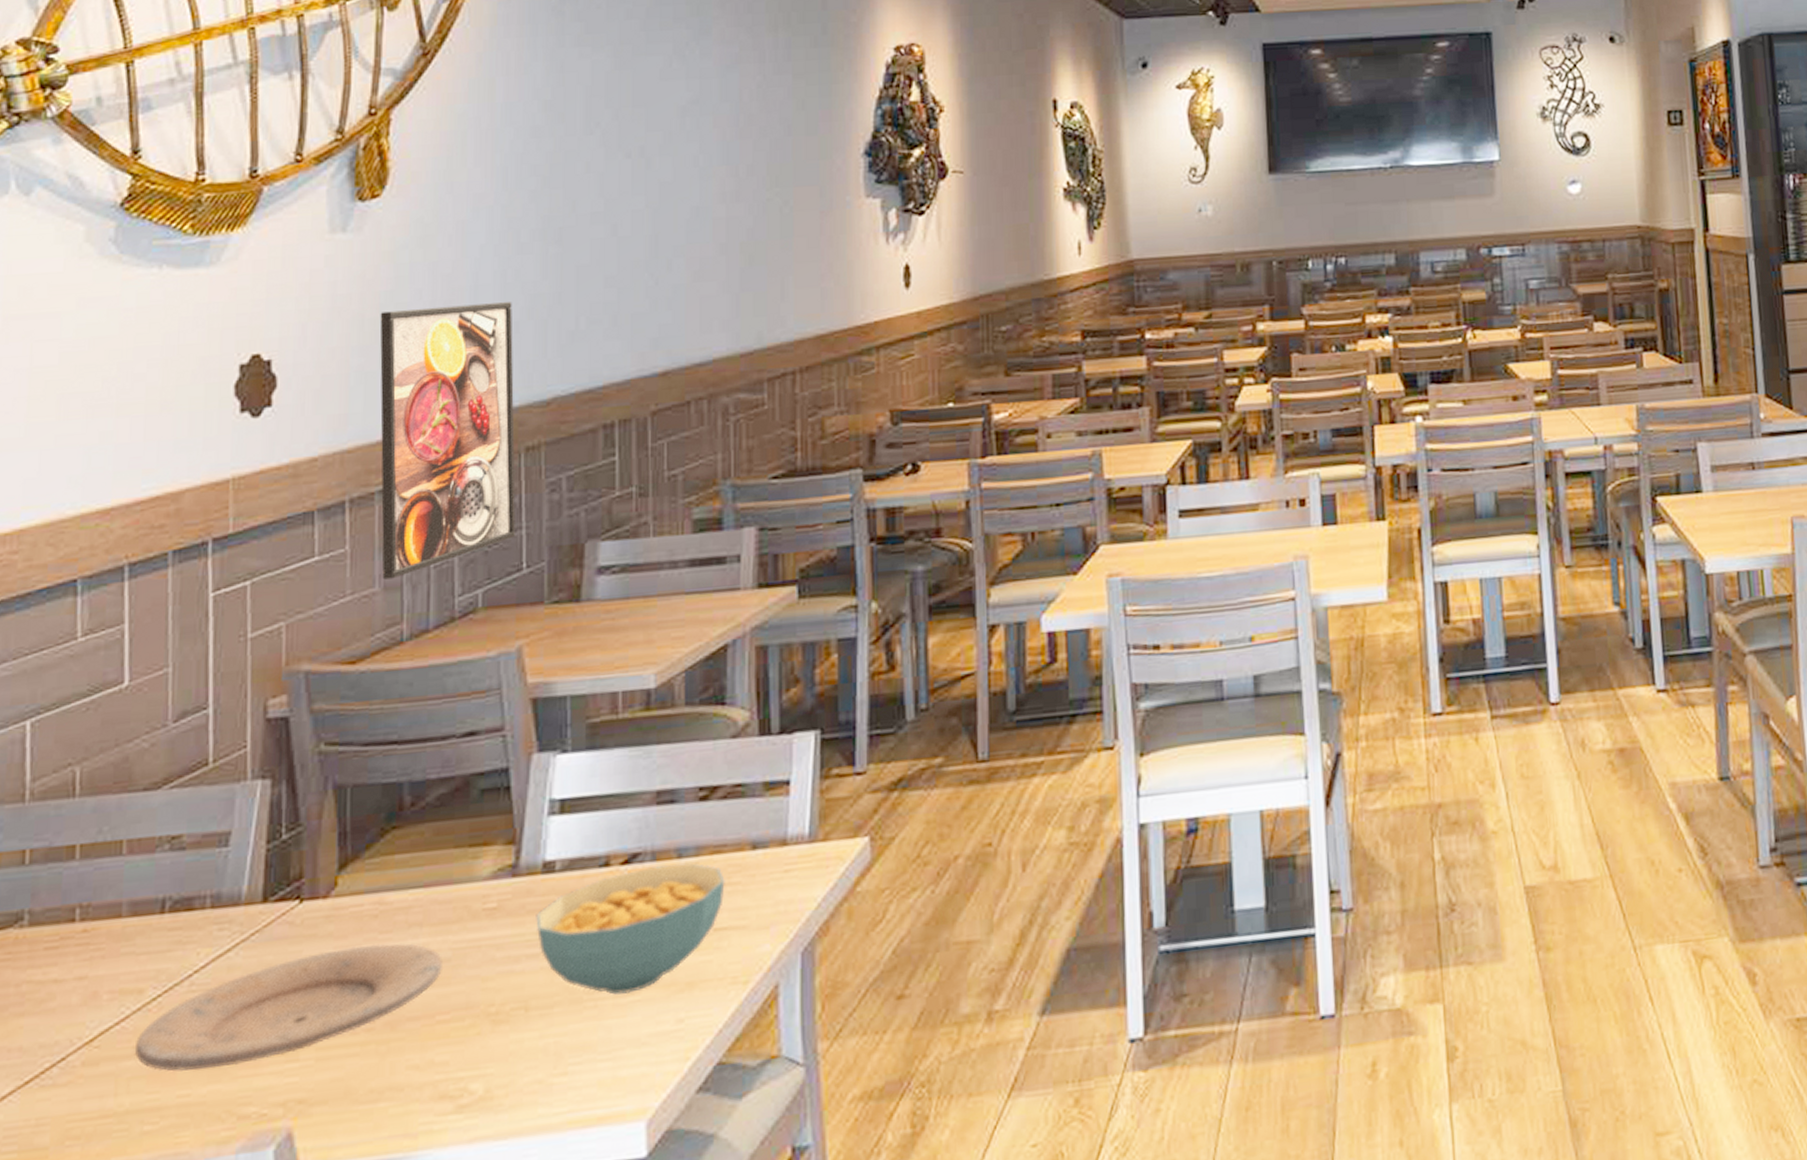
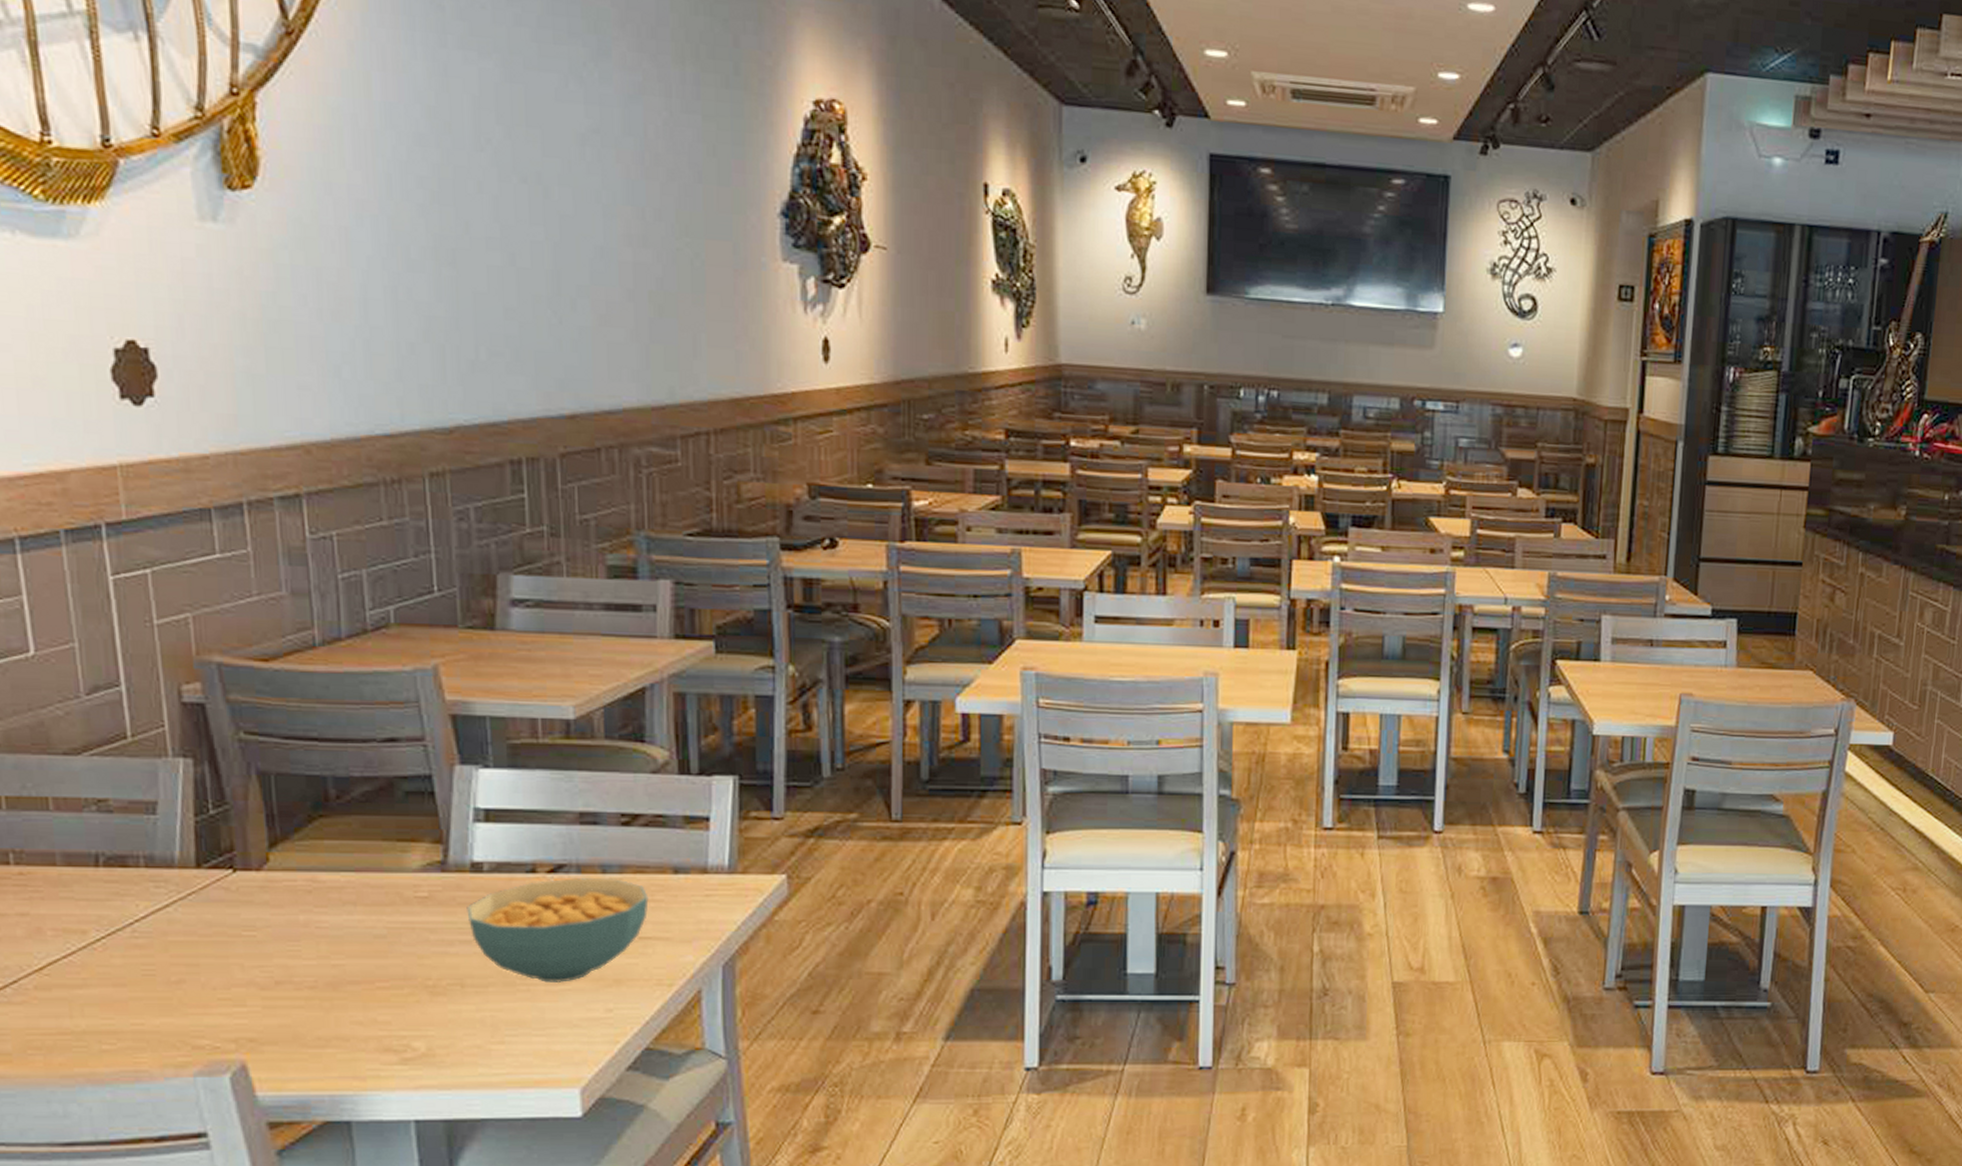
plate: present [135,943,442,1072] -> none [85,915,379,1005]
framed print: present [379,302,516,580] -> none [262,313,424,585]

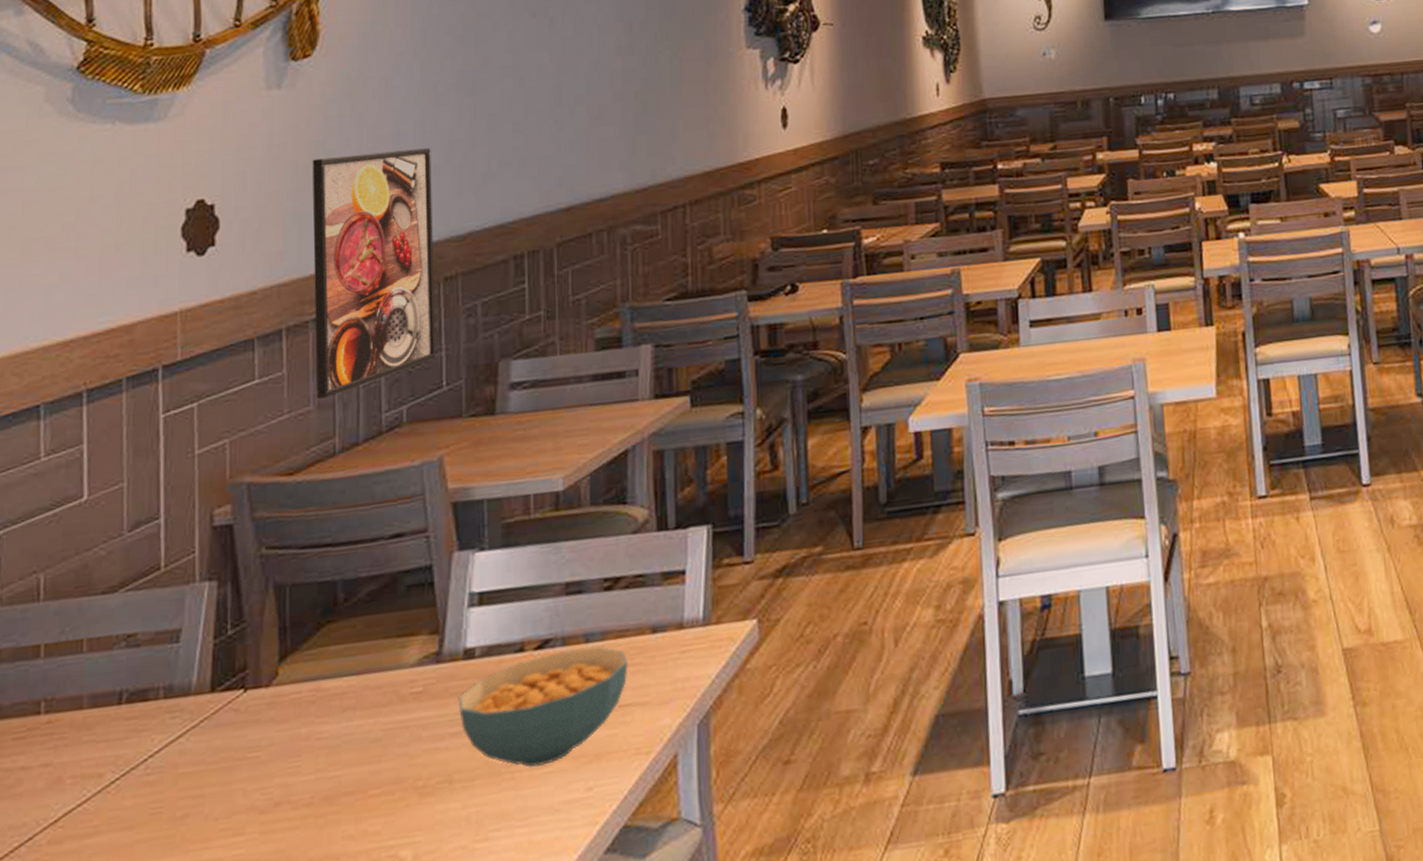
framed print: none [262,313,424,585] -> present [312,148,436,399]

